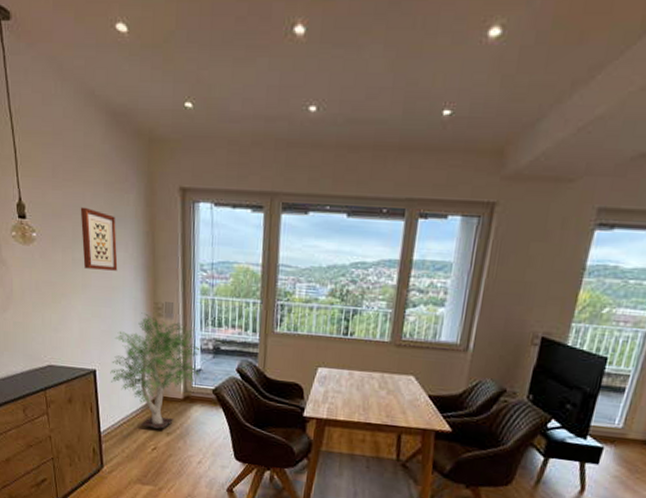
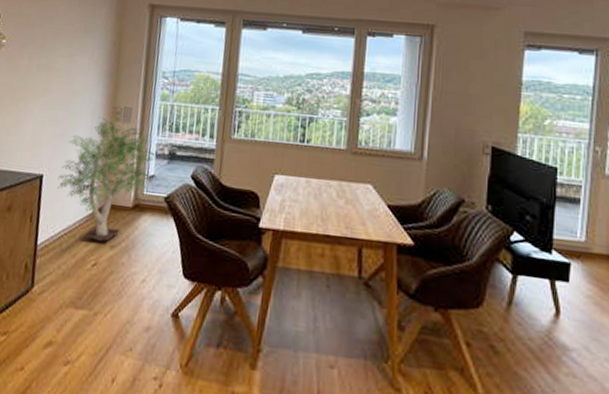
wall art: present [80,207,118,271] -> none [48,18,86,76]

